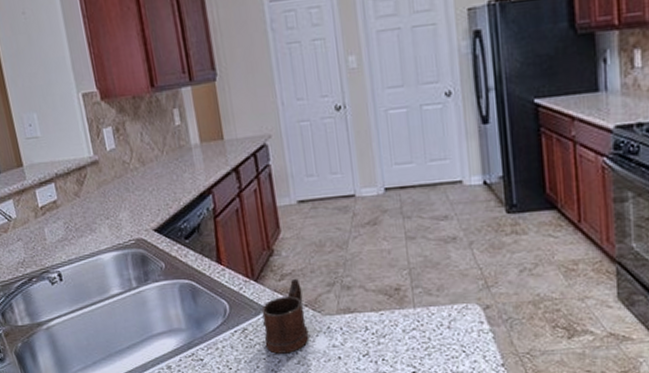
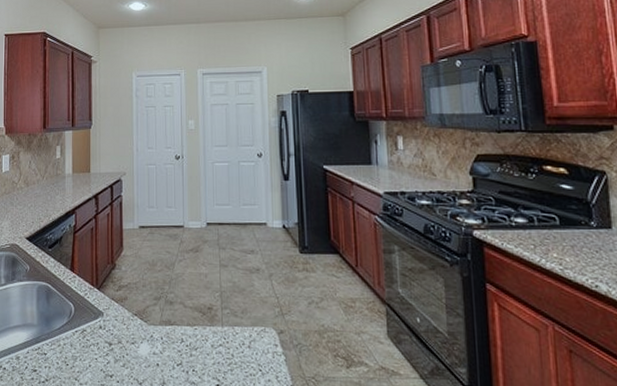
mug: present [261,278,310,354] -> none [98,290,135,356]

